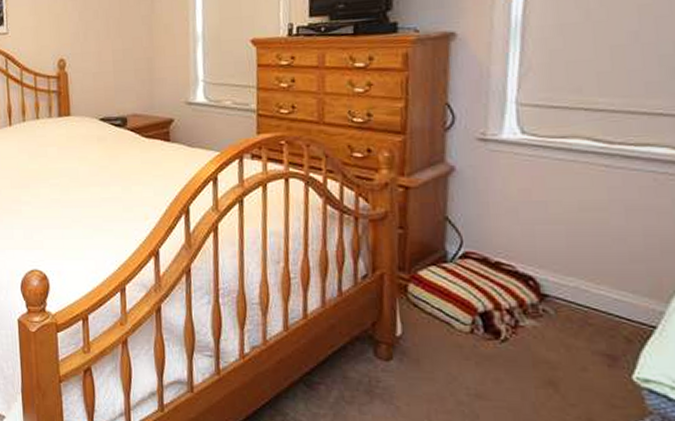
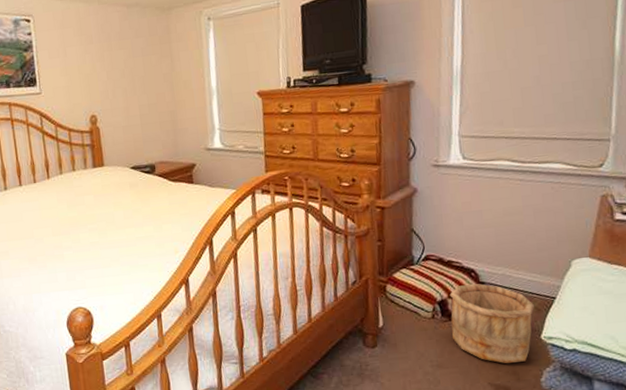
wooden bucket: none [496,294,624,407] -> present [449,283,535,364]

